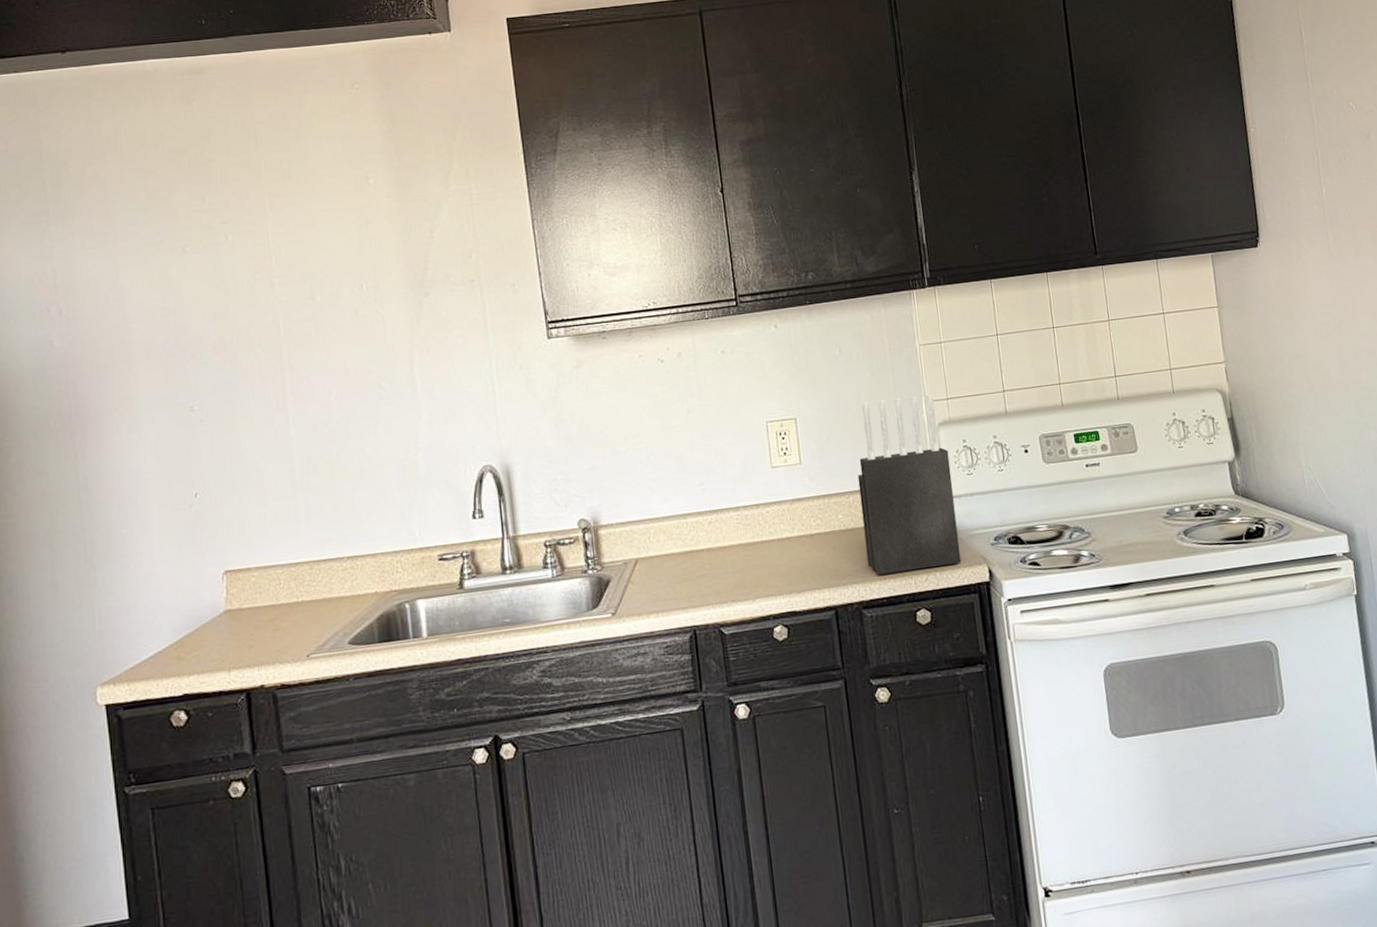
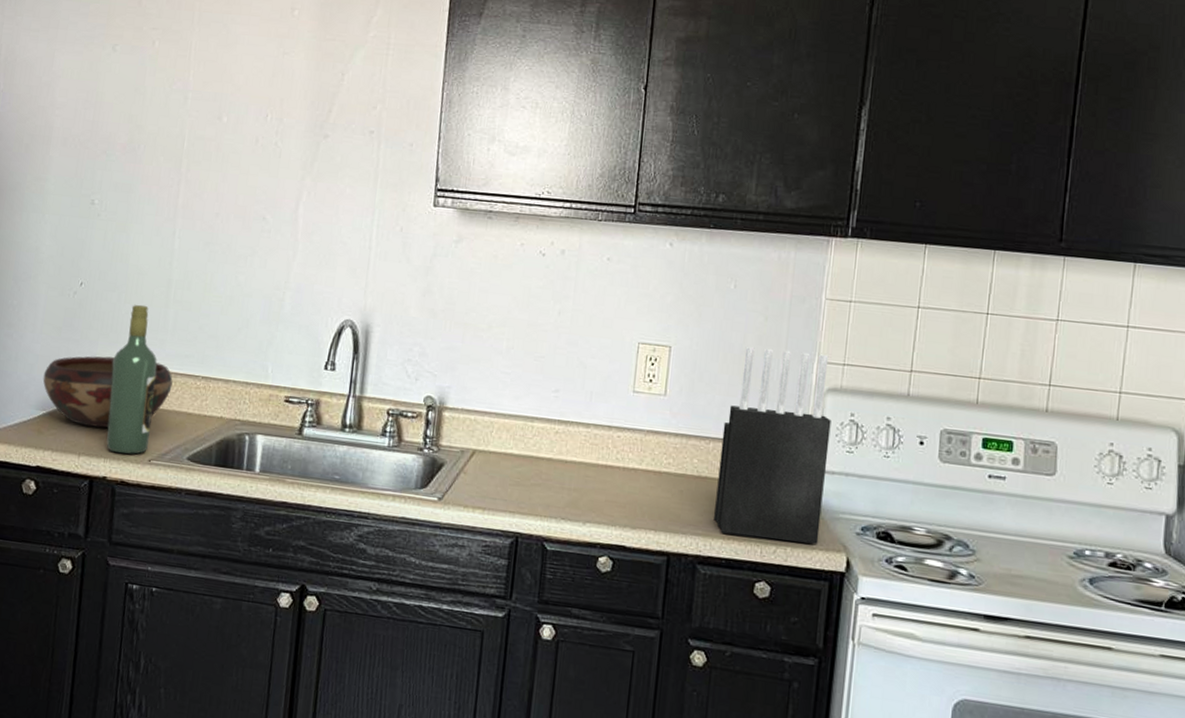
decorative bowl: none [172,554,317,639] -> present [43,356,173,428]
wine bottle: none [247,500,303,658] -> present [106,304,157,454]

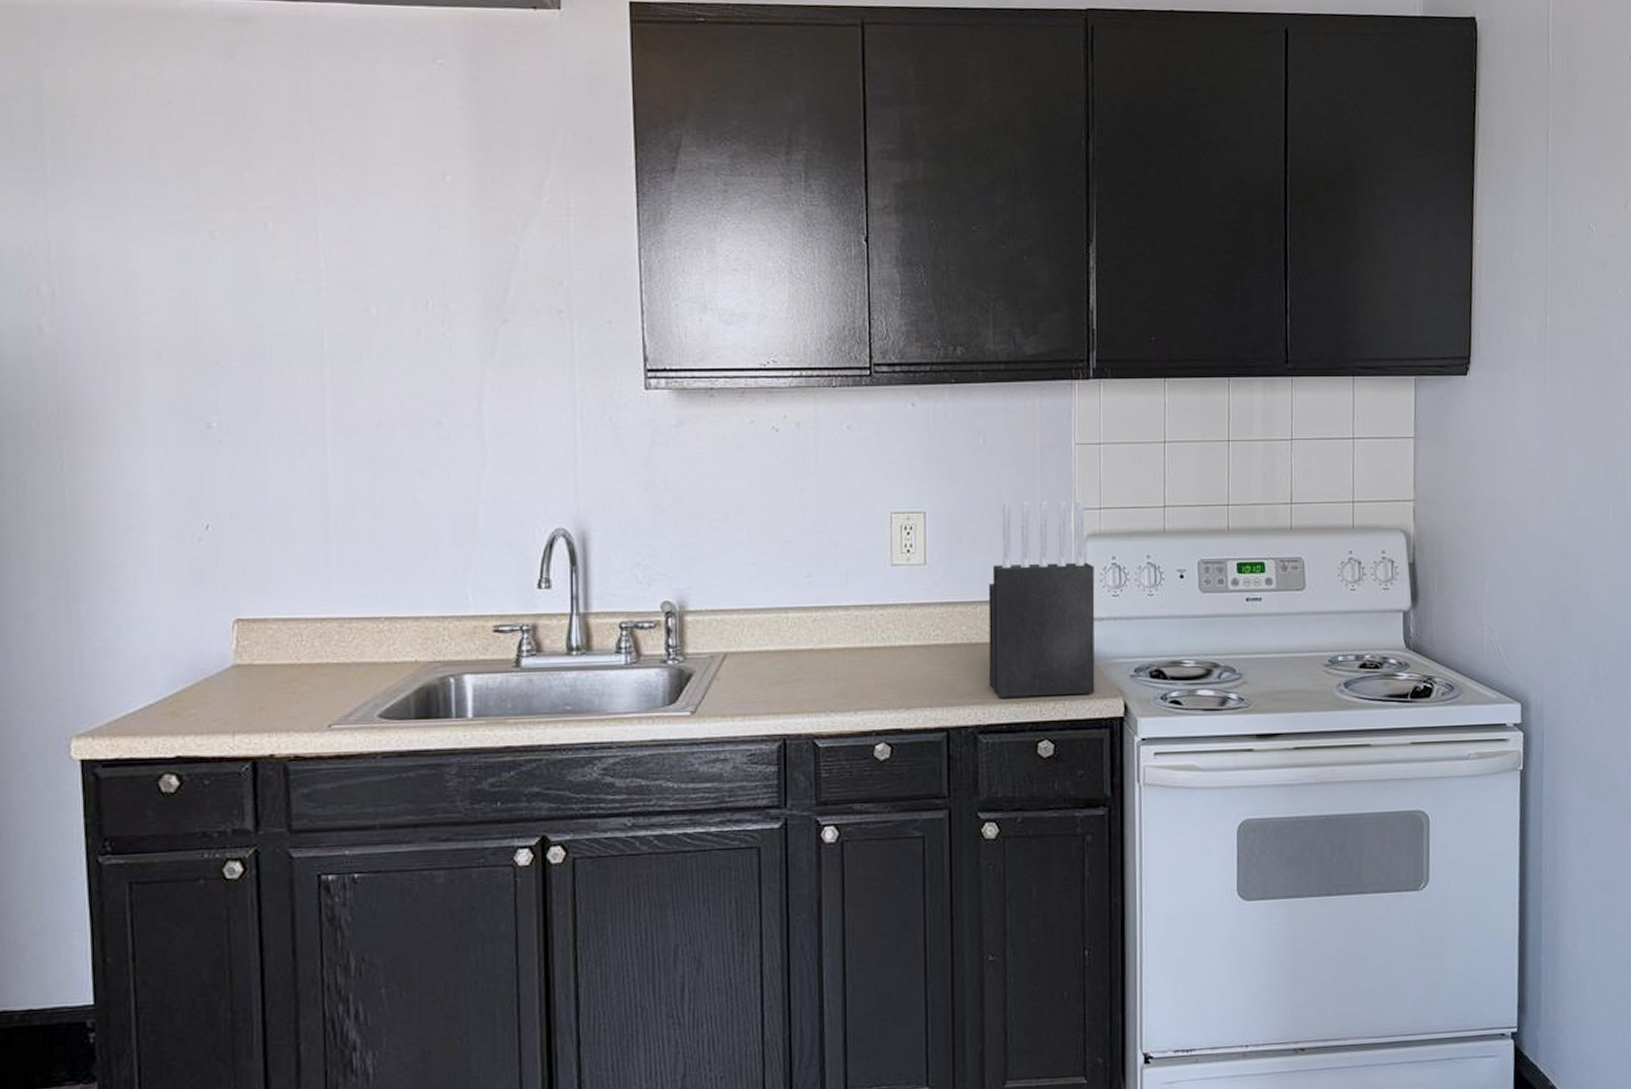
decorative bowl: present [43,356,173,428] -> none [170,609,347,698]
wine bottle: present [106,304,157,454] -> none [264,542,326,724]

